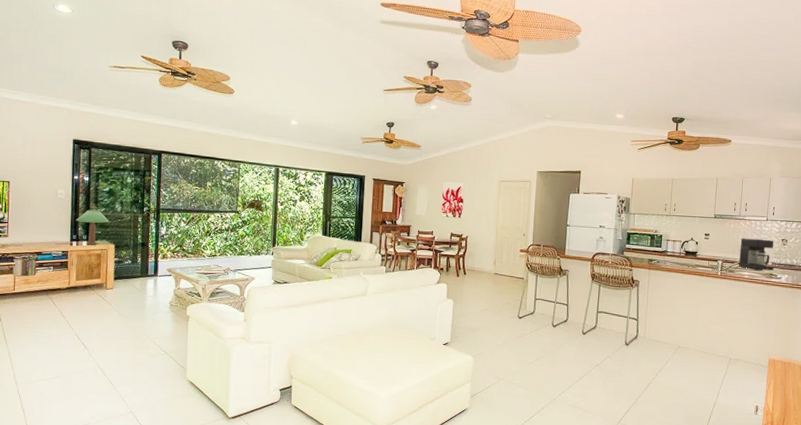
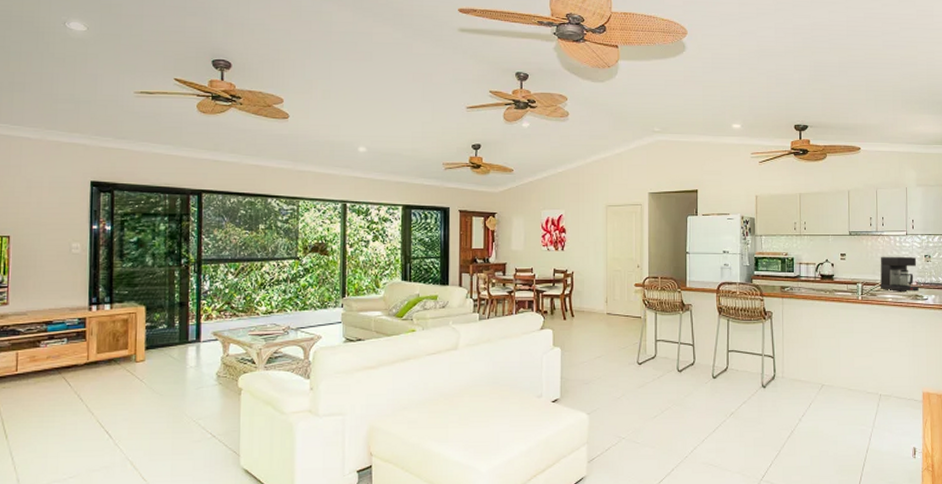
books: present [12,256,37,277] -> none [14,328,46,353]
table lamp: present [76,209,110,245] -> none [96,265,139,309]

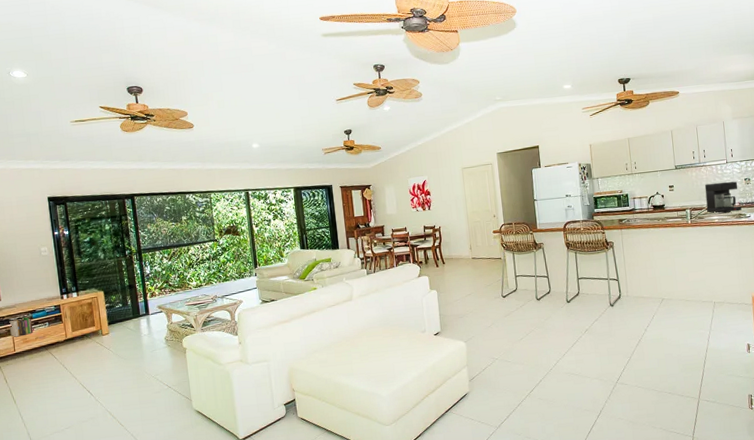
books: none [14,328,46,353] -> present [9,316,33,337]

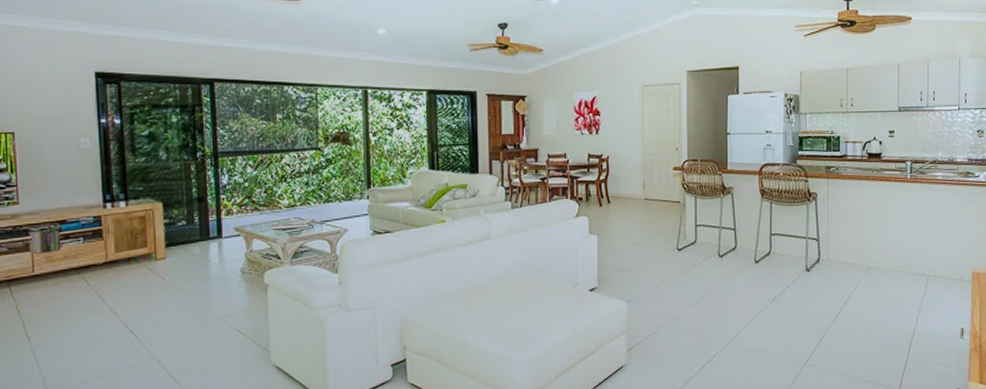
coffee maker: present [704,181,742,213] -> none [929,132,970,169]

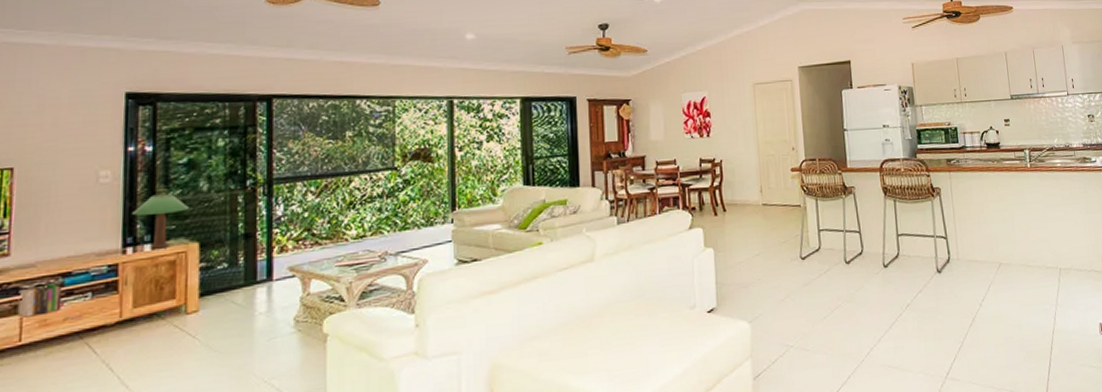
table lamp: none [109,160,153,206] -> present [132,193,190,249]

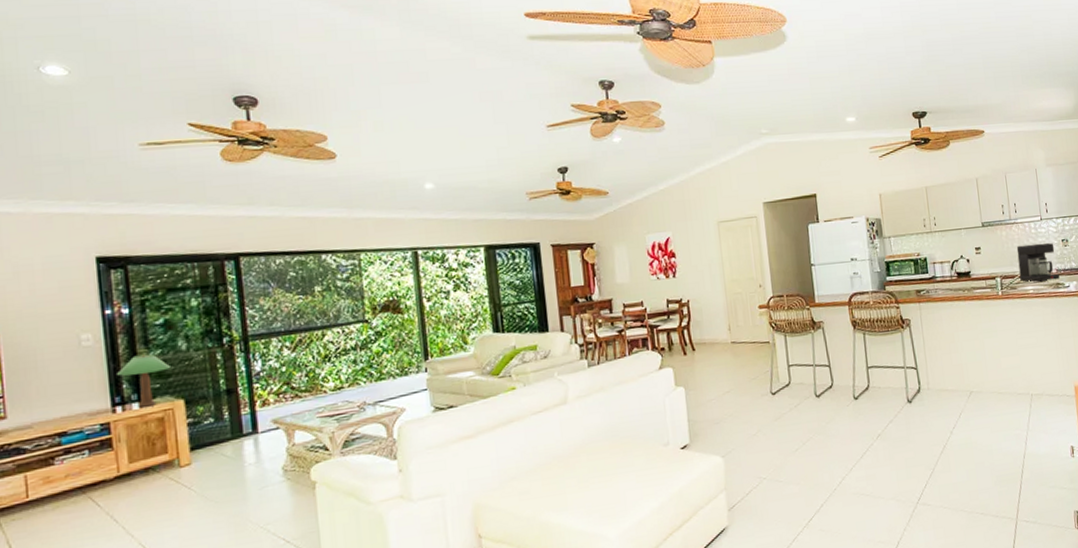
books: present [17,282,63,318] -> none [19,442,62,476]
coffee maker: none [1044,117,1086,156] -> present [1016,242,1060,282]

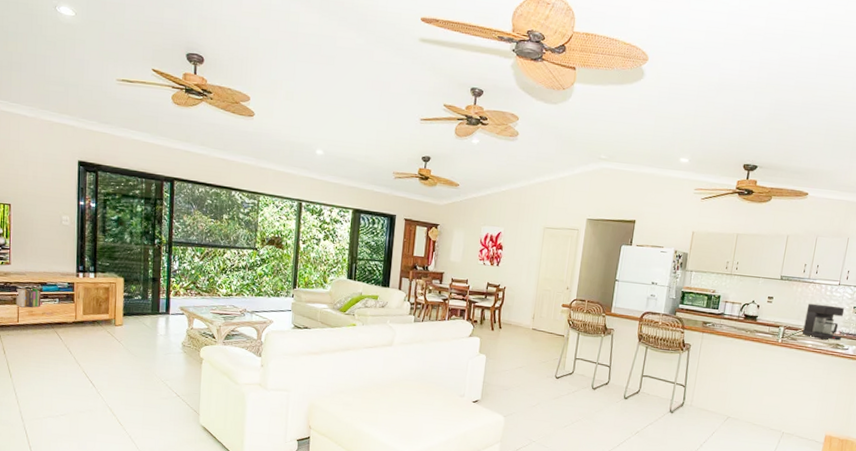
books: none [19,442,62,476] -> present [16,287,42,308]
table lamp: present [117,353,172,408] -> none [83,239,119,278]

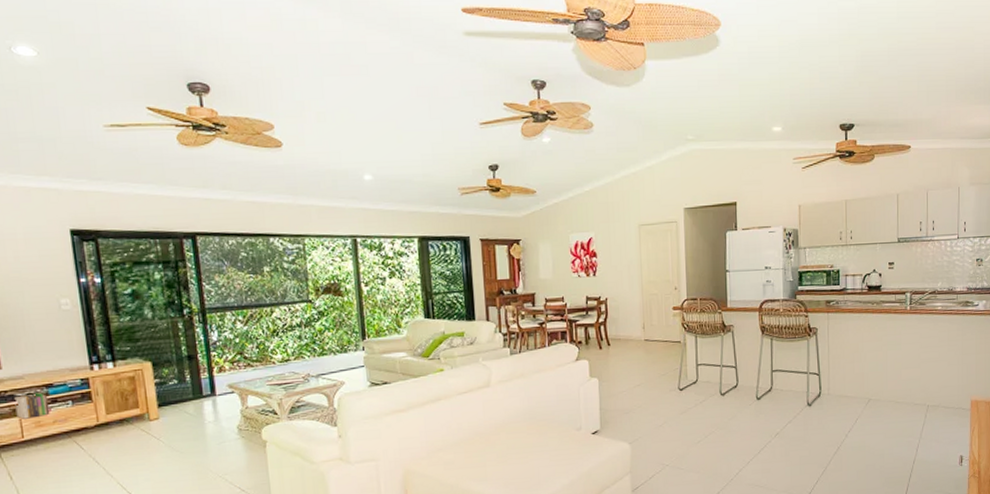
coffee maker: present [801,303,845,341] -> none [929,261,969,299]

